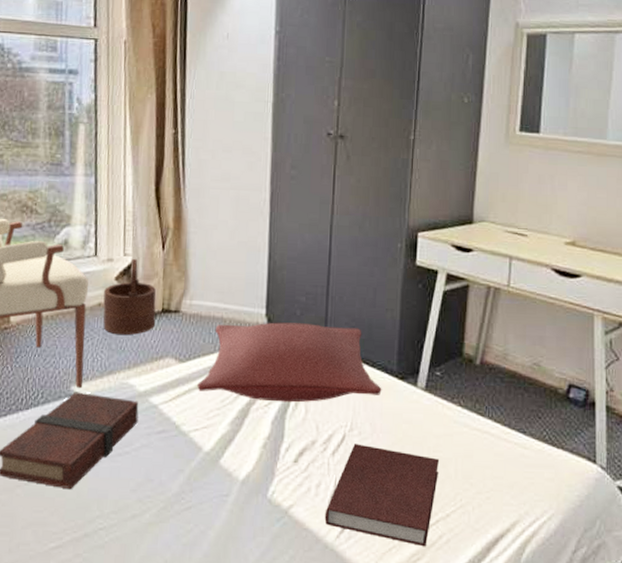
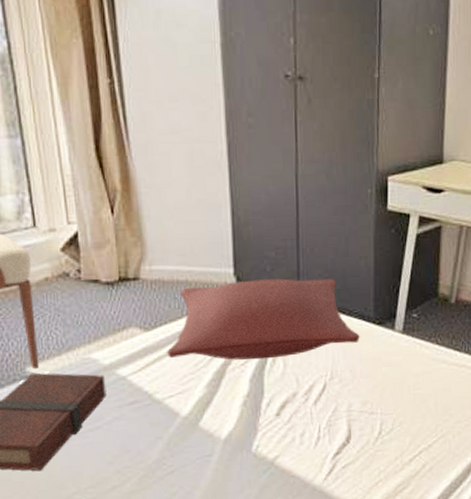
wooden bucket: present [103,258,156,335] -> none [50,226,113,310]
notebook: present [324,443,440,547] -> none [311,390,420,477]

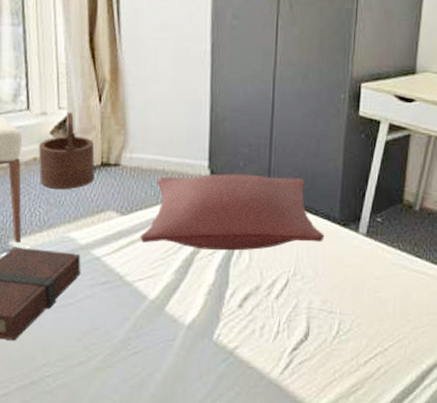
wooden bucket: none [50,226,113,310] -> present [39,111,95,190]

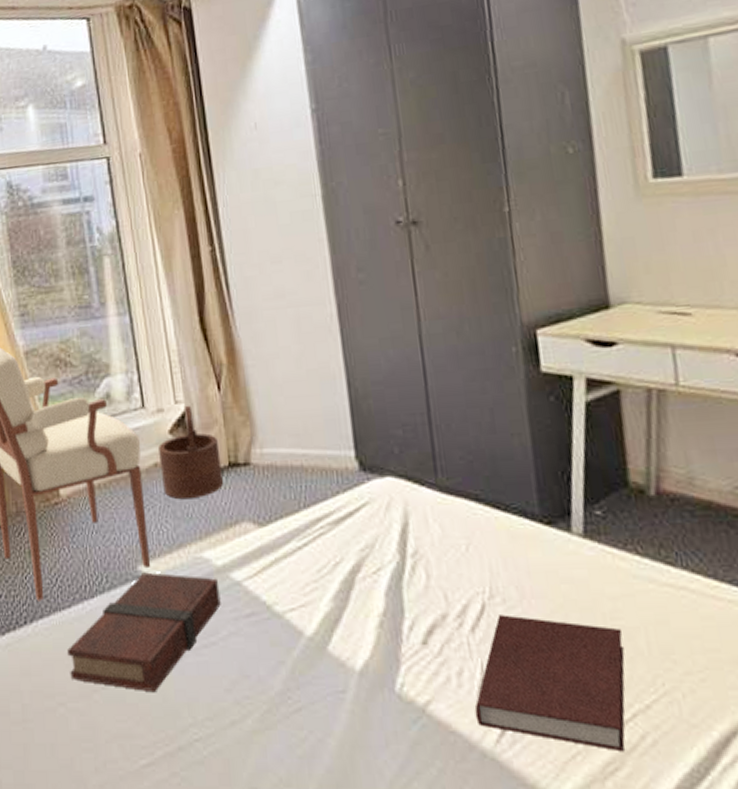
pillow: present [140,174,325,251] -> none [285,462,524,567]
notebook: none [269,287,379,379] -> present [474,614,625,752]

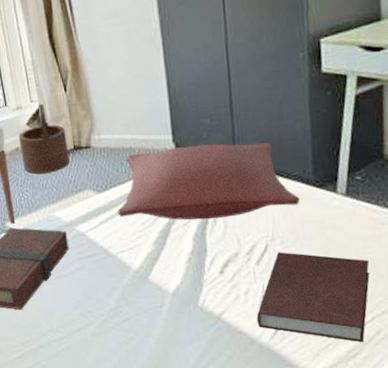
pillow: none [285,462,524,567] -> present [117,142,300,220]

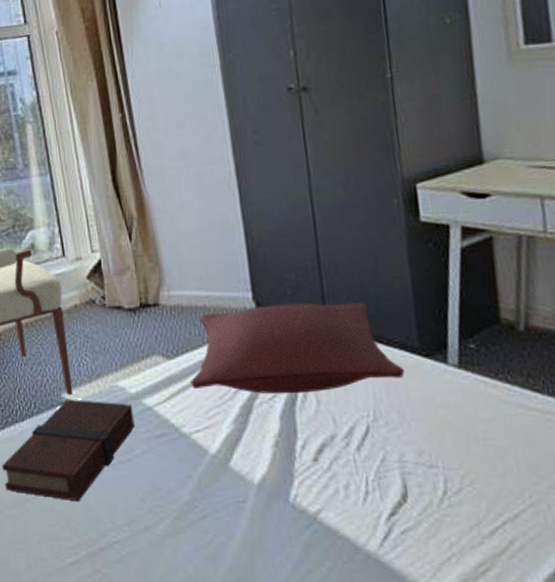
wooden bucket: present [19,103,70,174] -> none [78,253,135,336]
notebook: present [256,252,370,343] -> none [360,435,496,555]

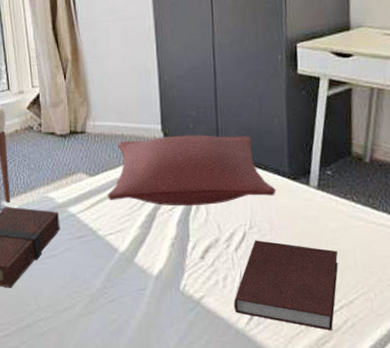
notebook: none [360,435,496,555] -> present [233,240,338,331]

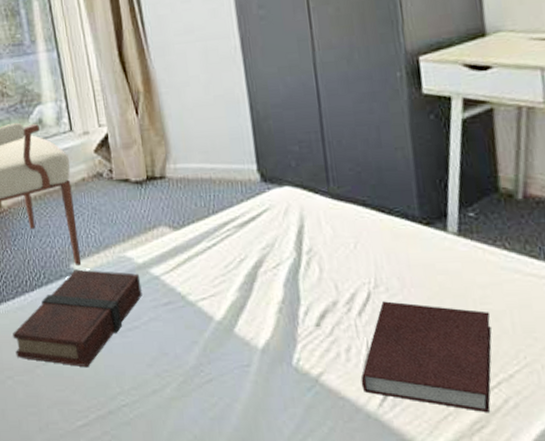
pillow: present [108,135,276,206] -> none [196,173,405,263]

